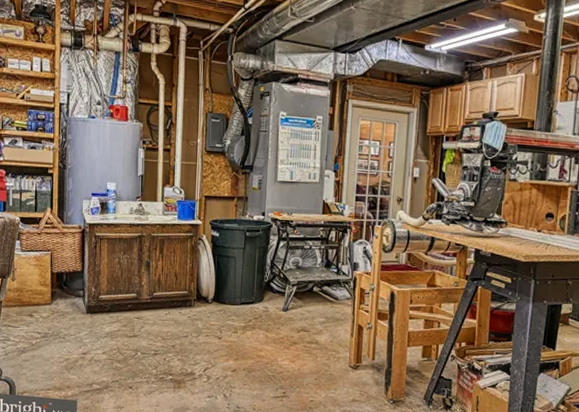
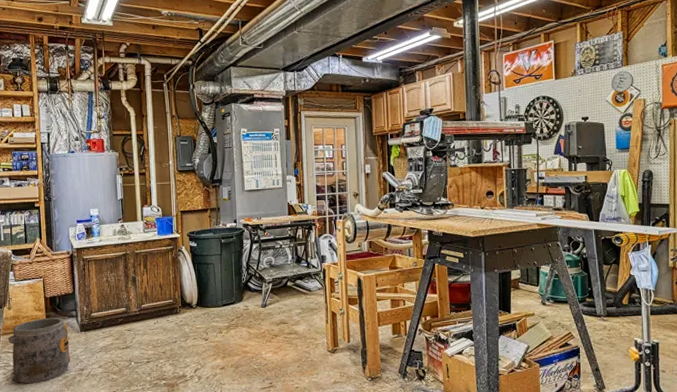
bucket: none [9,294,74,362] -> present [8,317,71,384]

